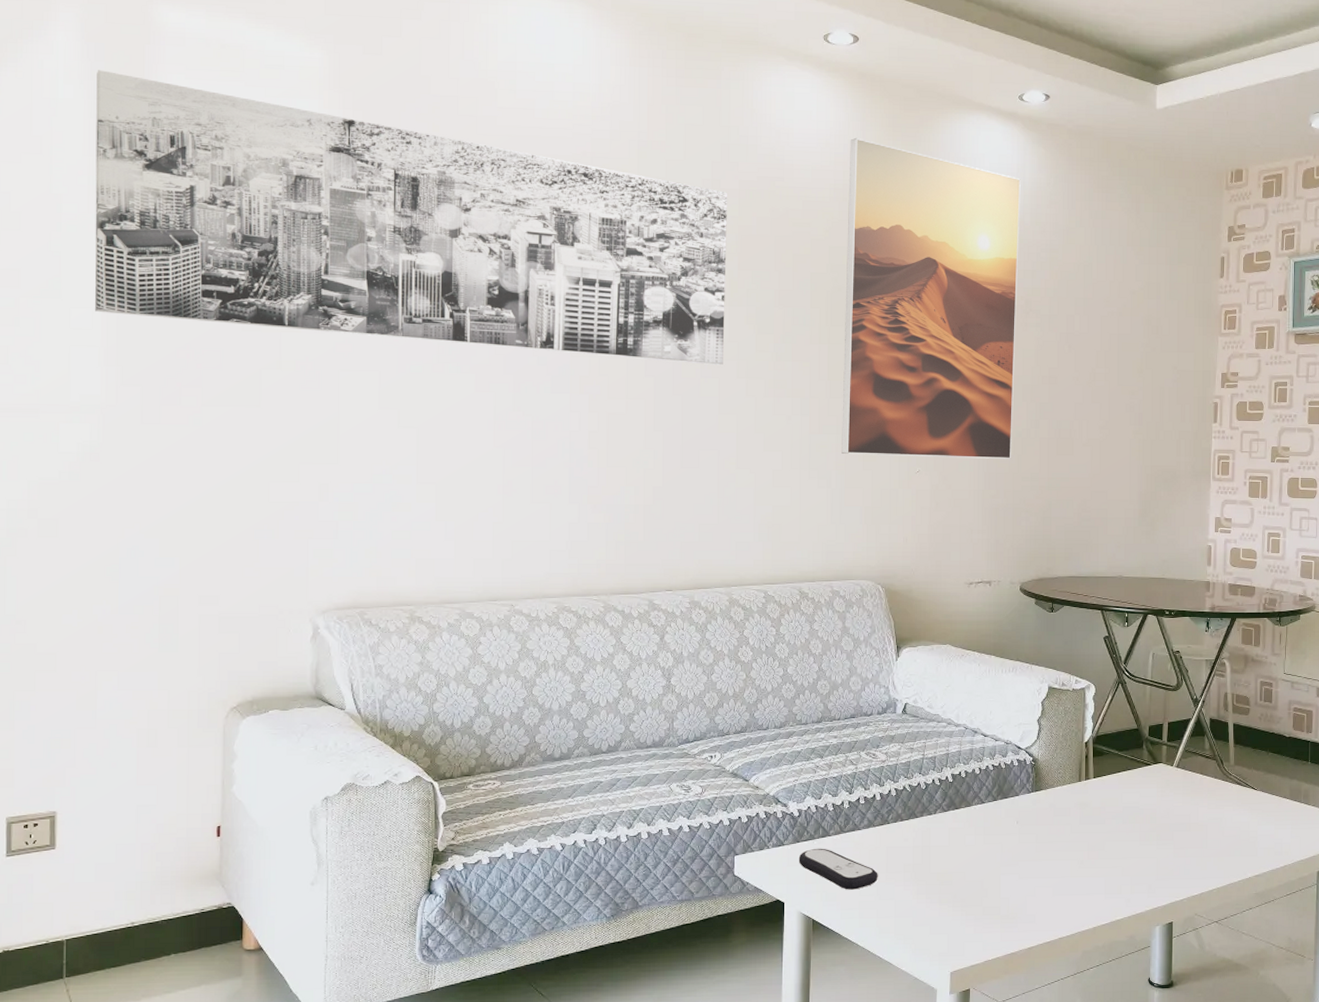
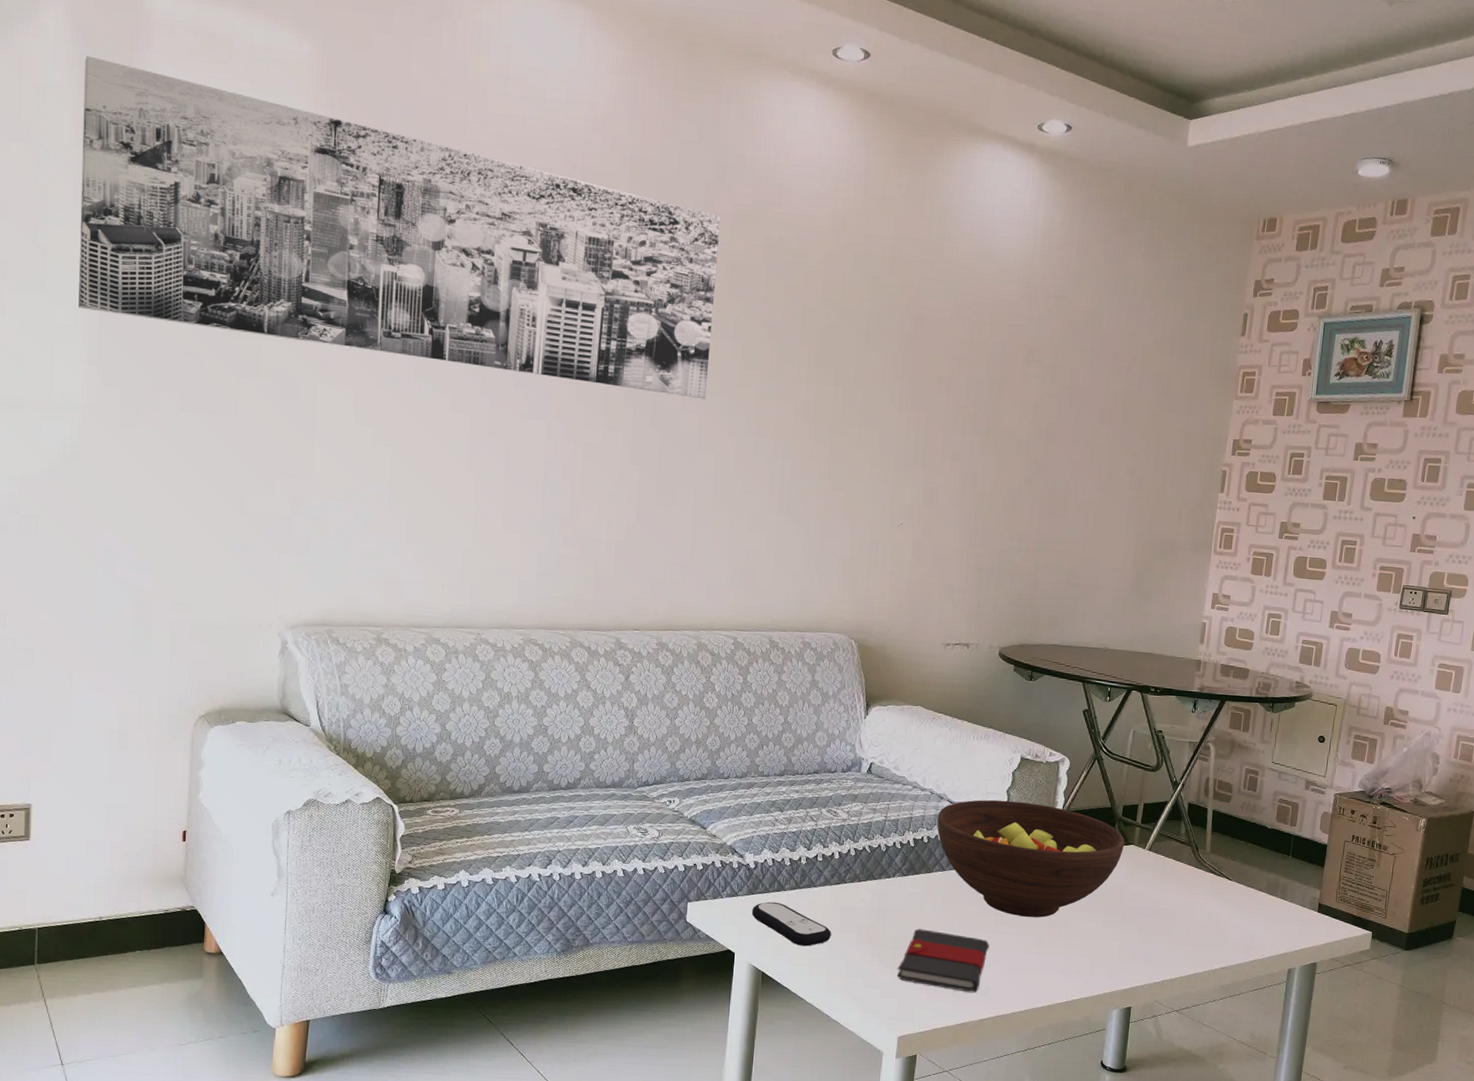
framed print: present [841,137,1021,459] -> none [822,163,1033,517]
book: none [944,863,1032,921] -> present [896,929,990,992]
fruit bowl: none [973,729,1153,842] -> present [937,799,1124,918]

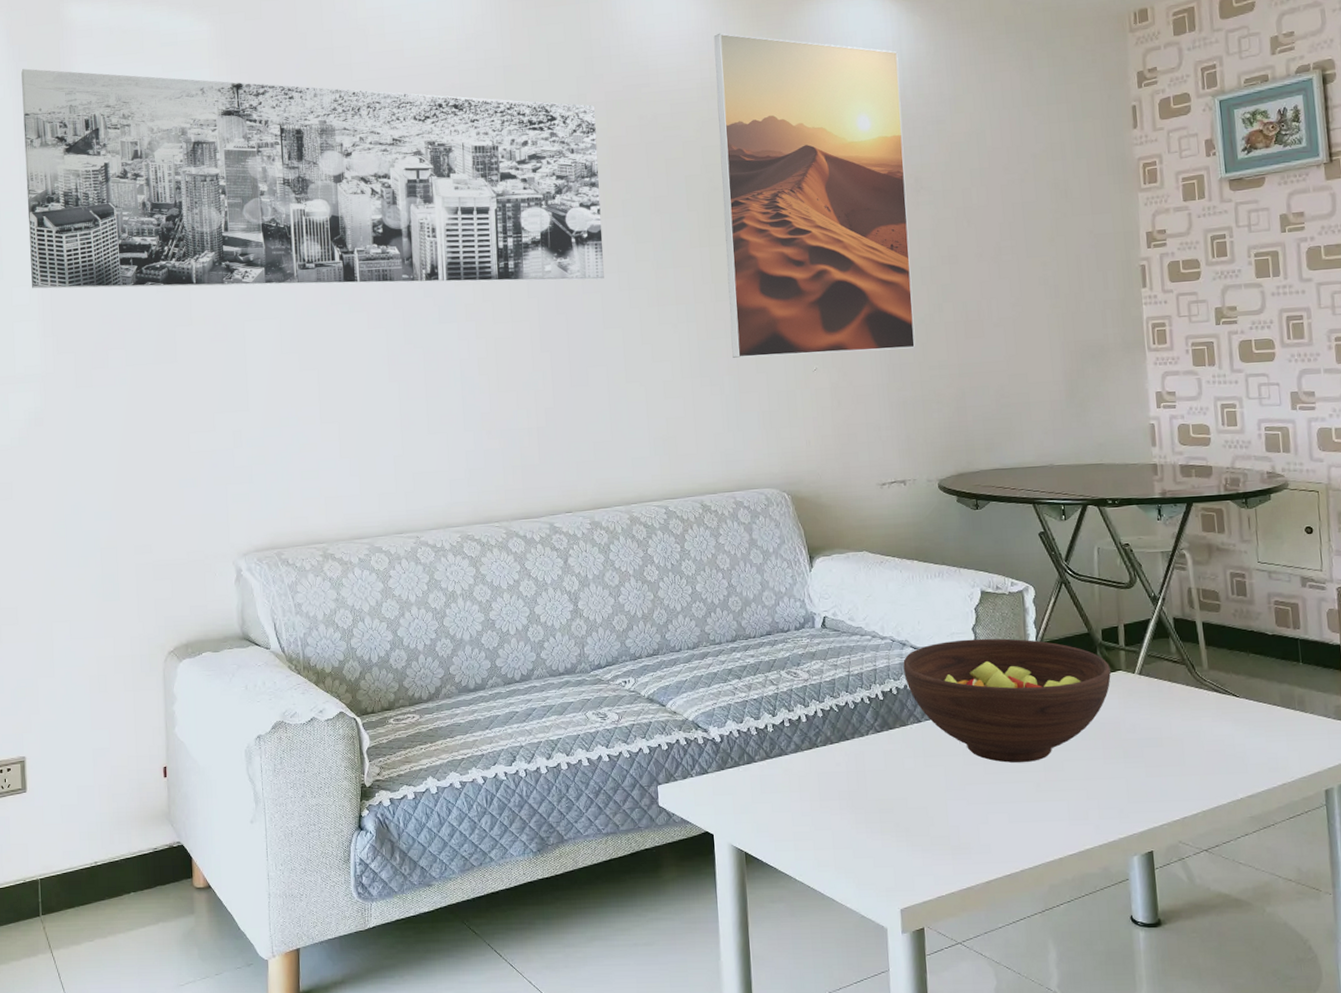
remote control: present [751,901,831,947] -> none [724,775,811,820]
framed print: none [822,163,1033,517] -> present [713,33,916,359]
book: present [896,929,990,992] -> none [887,788,983,852]

